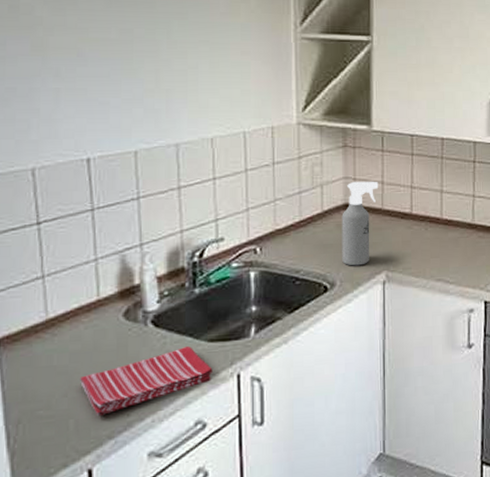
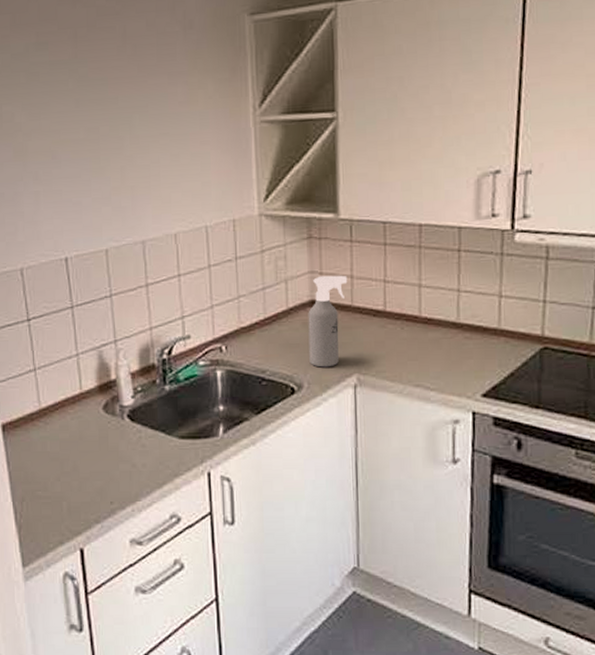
dish towel: present [80,347,213,416] -> none [70,442,185,500]

